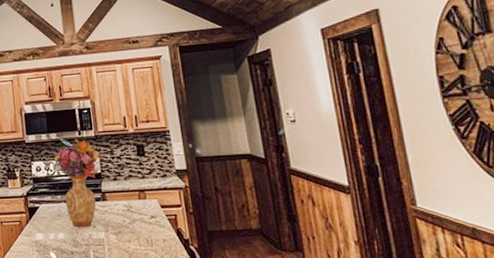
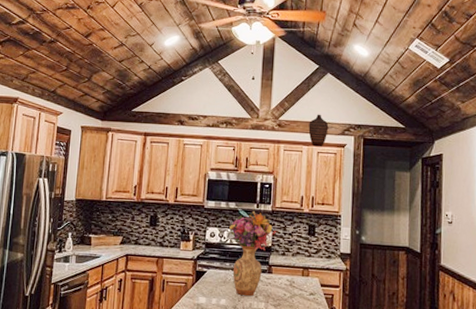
decorative vase: none [117,29,140,64] -> present [308,114,329,147]

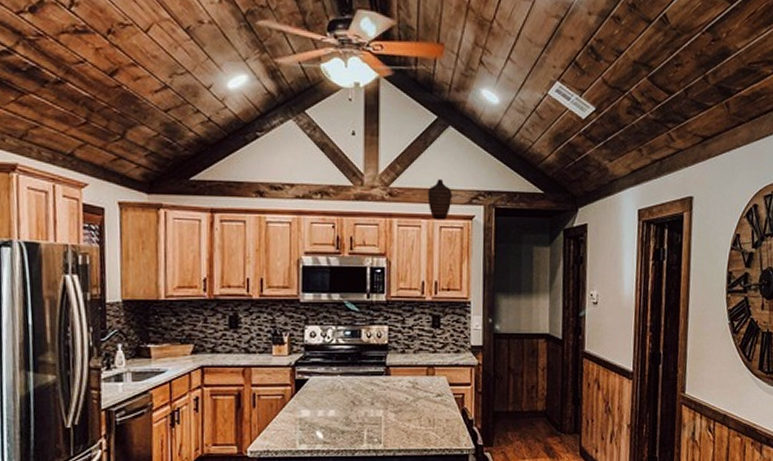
flower arrangement: present [229,208,279,297] -> none [334,299,396,404]

